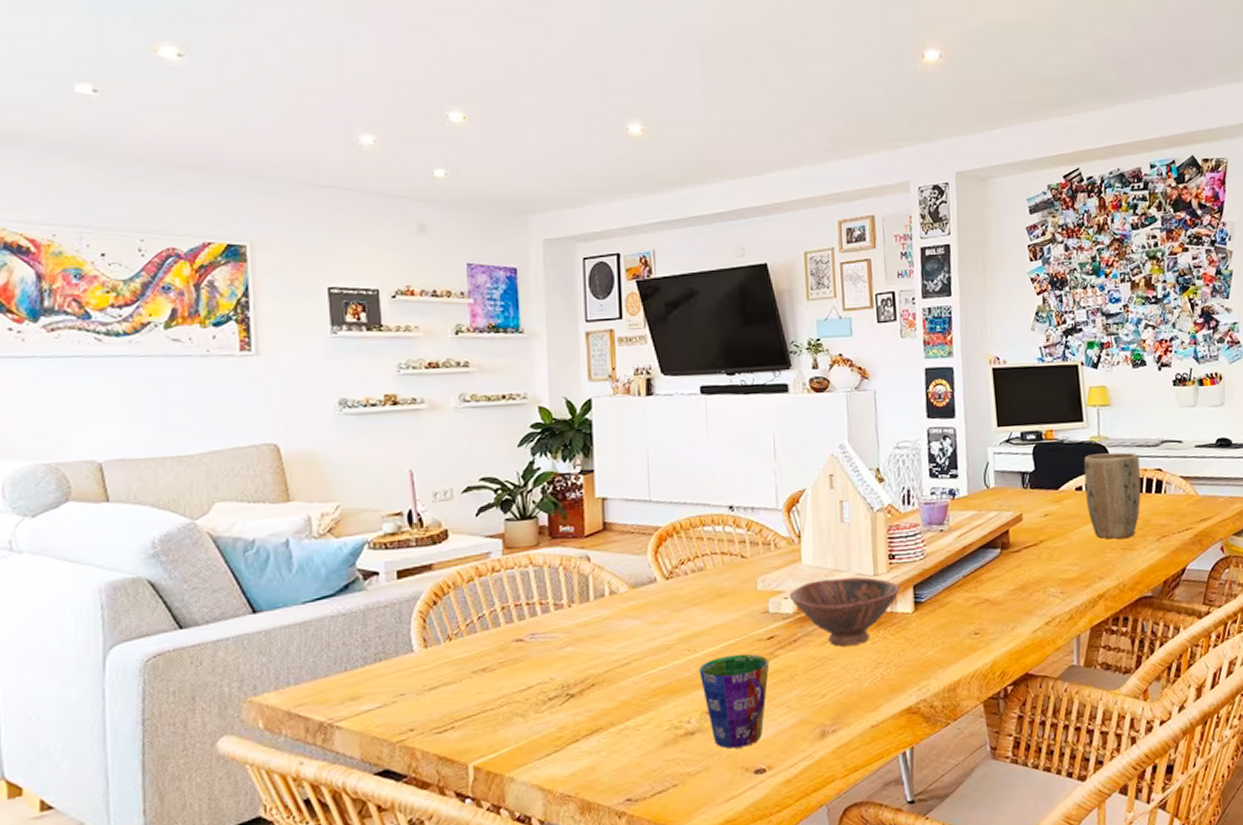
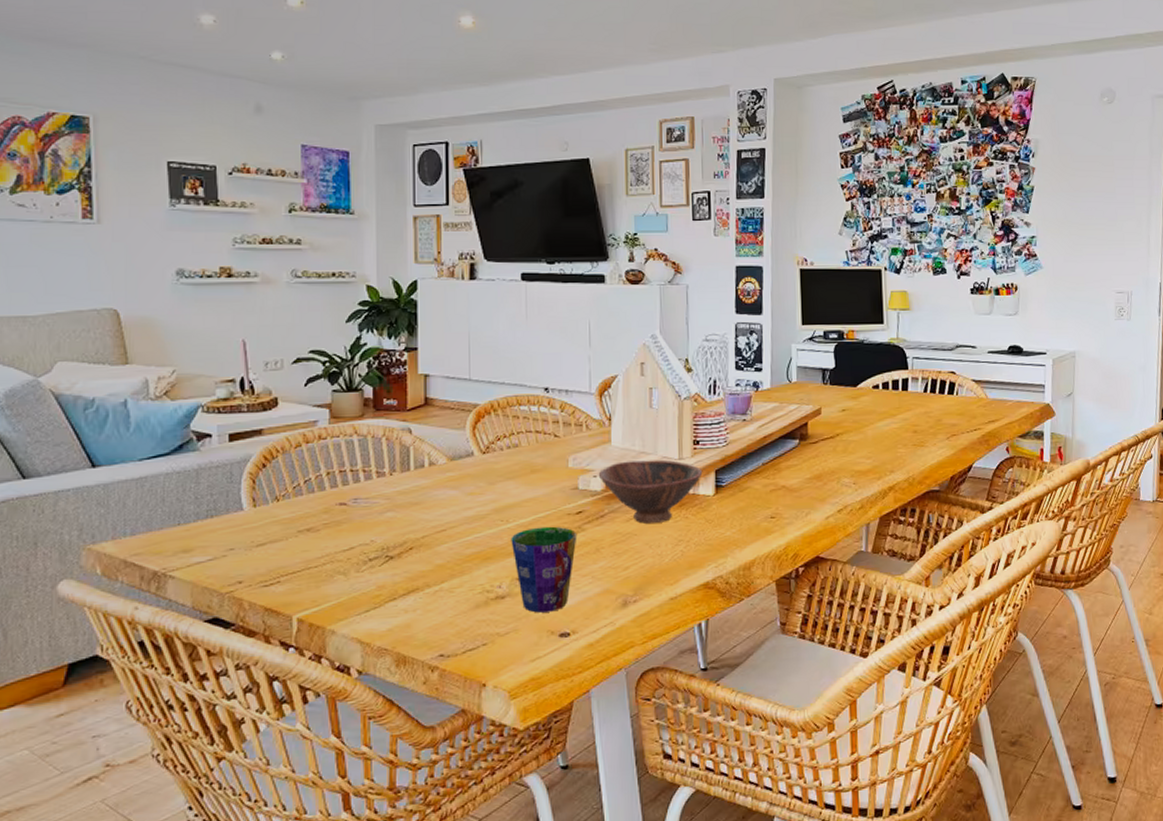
plant pot: present [1084,452,1141,539] -> none [881,354,935,436]

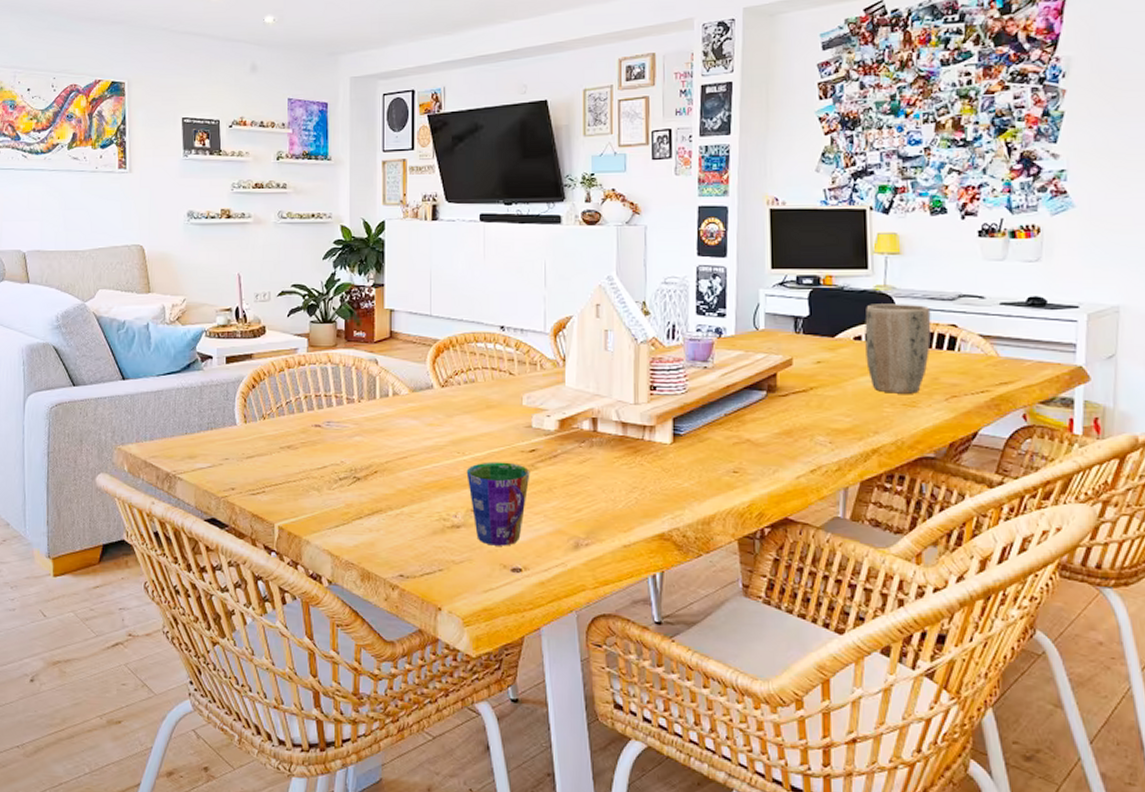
bowl: present [598,459,703,524] -> none [551,403,660,467]
plant pot: none [881,354,935,436] -> present [865,304,932,394]

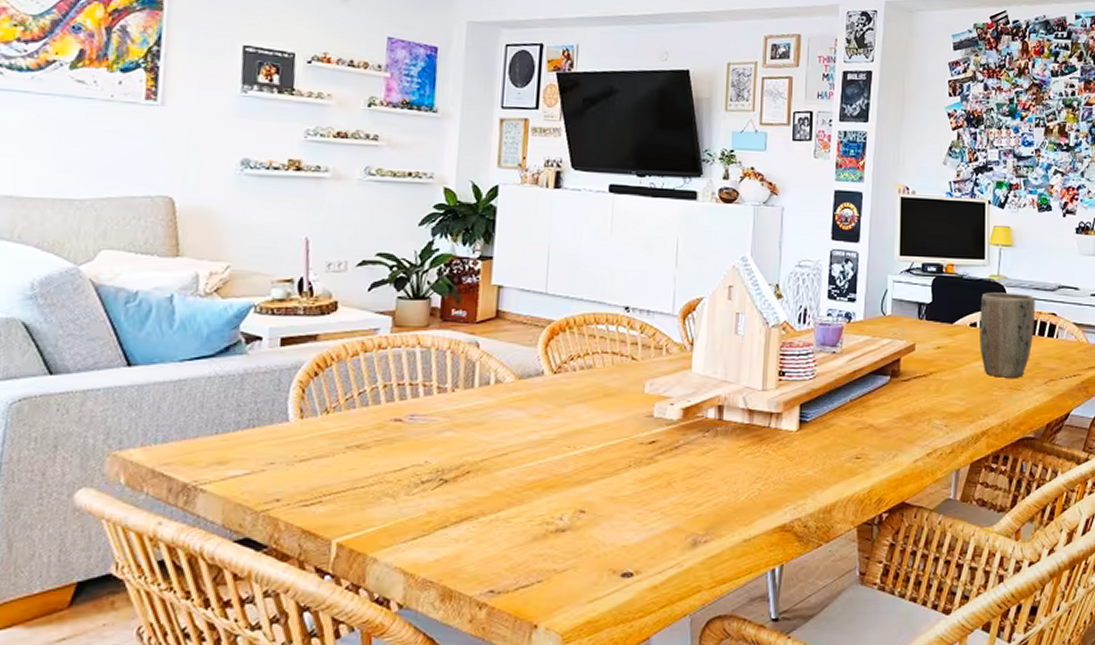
cup: present [466,462,530,546] -> none [576,455,649,549]

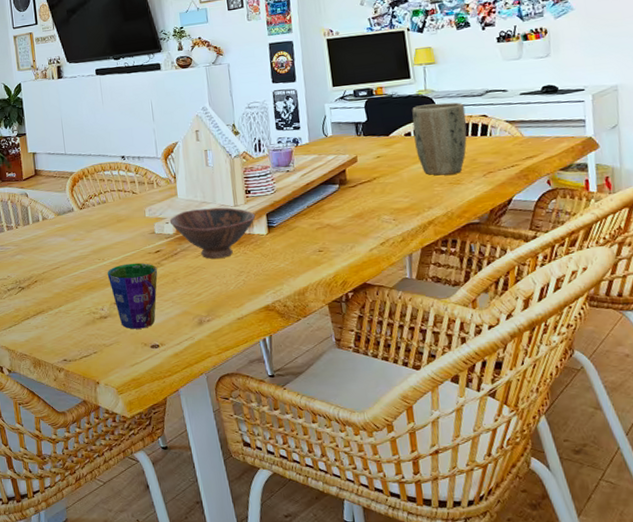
cup: none [576,455,649,549] -> present [107,262,158,329]
bowl: none [675,390,787,458] -> present [169,207,256,259]

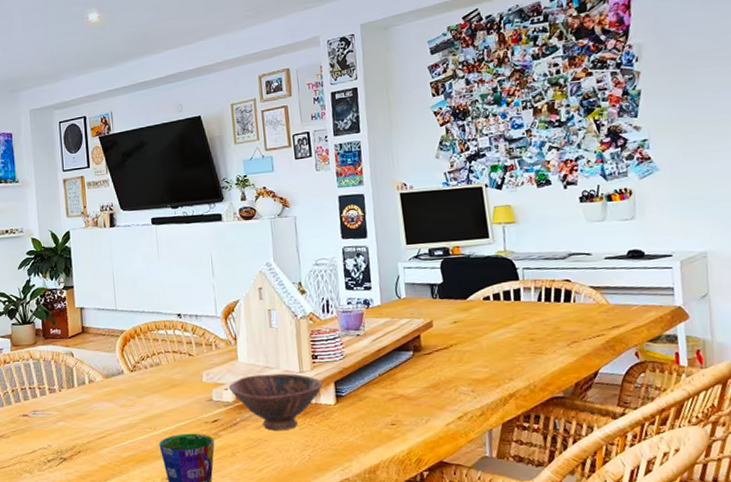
plant pot: present [412,102,467,176] -> none [491,265,550,344]

